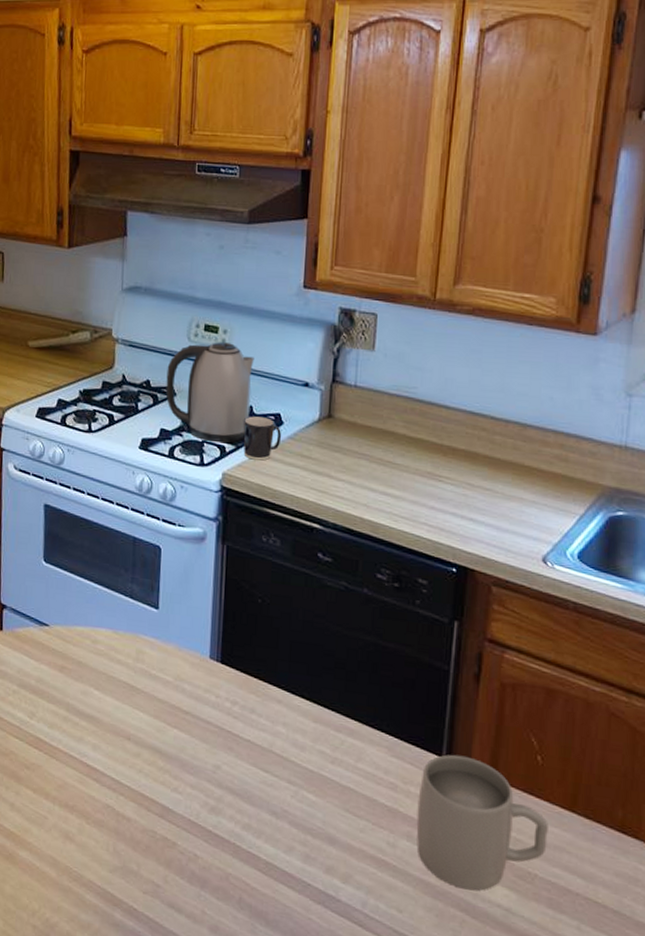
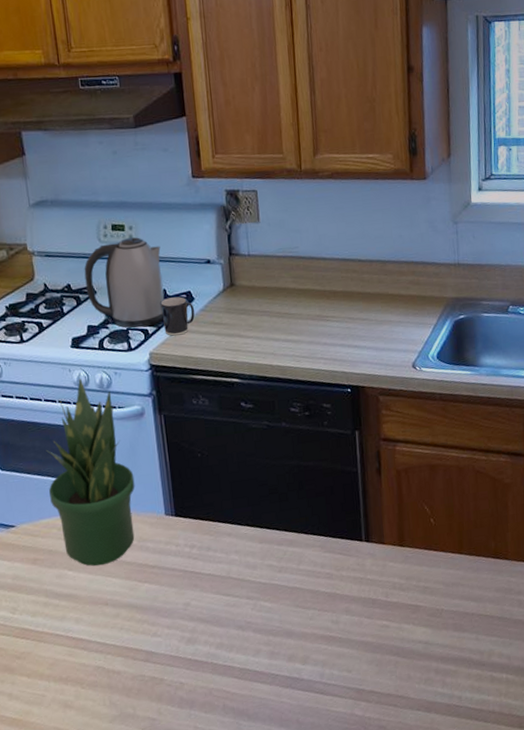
planter: none [89,484,183,695] -> present [46,378,135,566]
mug: present [416,754,548,891] -> none [349,535,447,638]

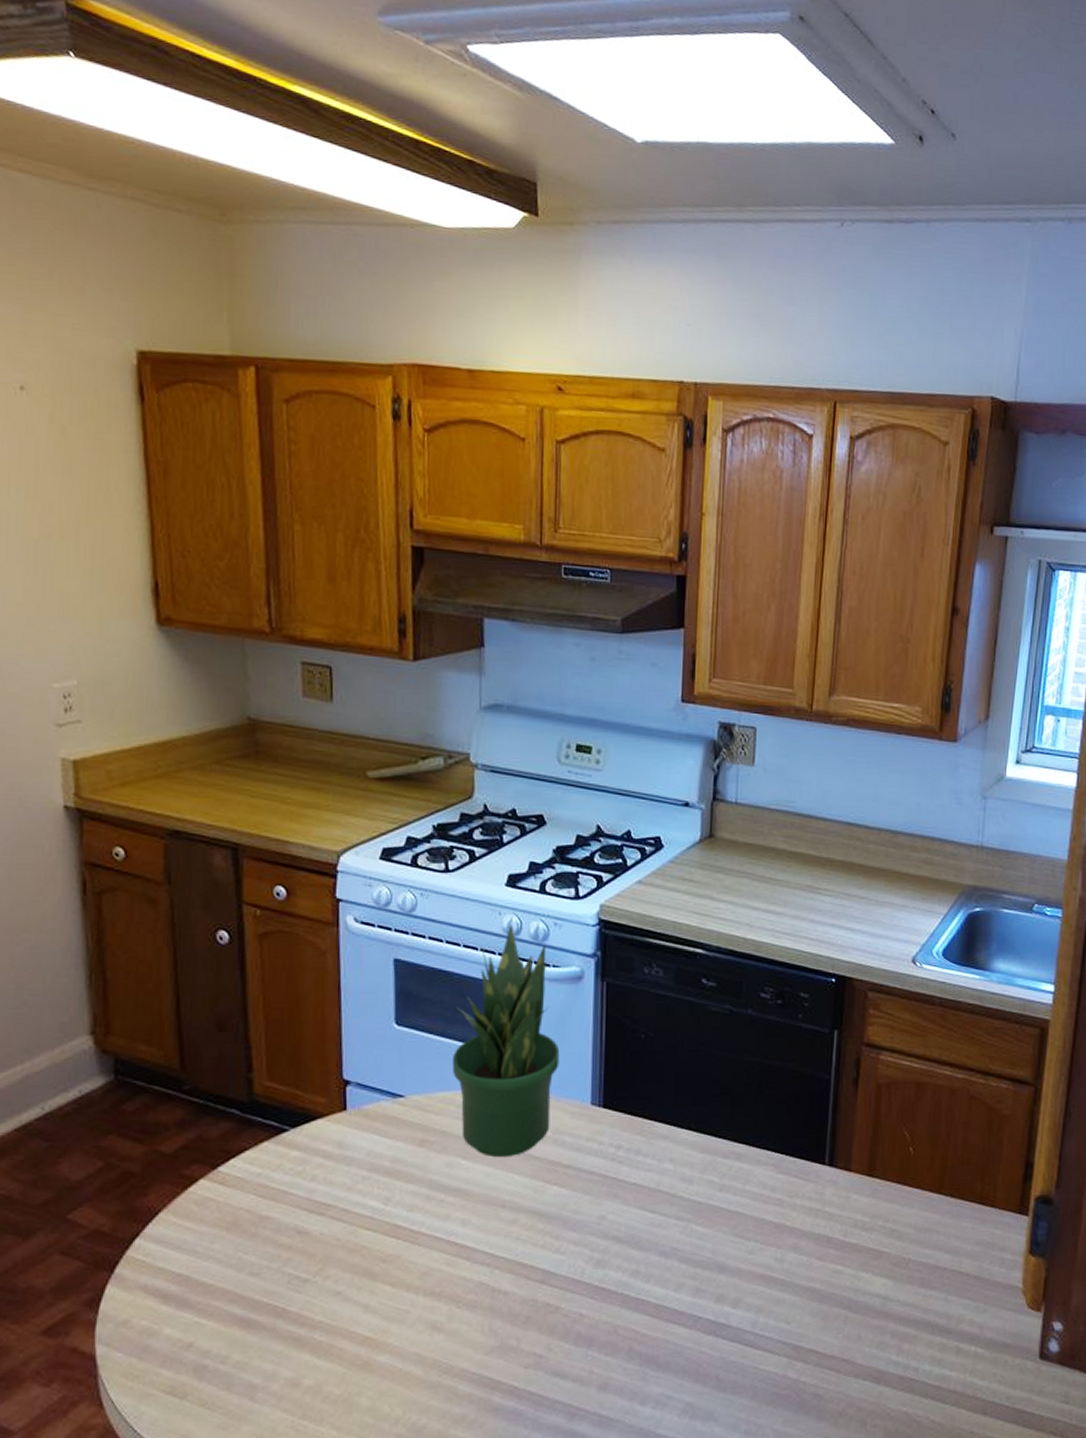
kettle: present [84,237,165,329] -> none [534,762,632,873]
mug: present [159,296,195,336] -> none [620,841,661,888]

